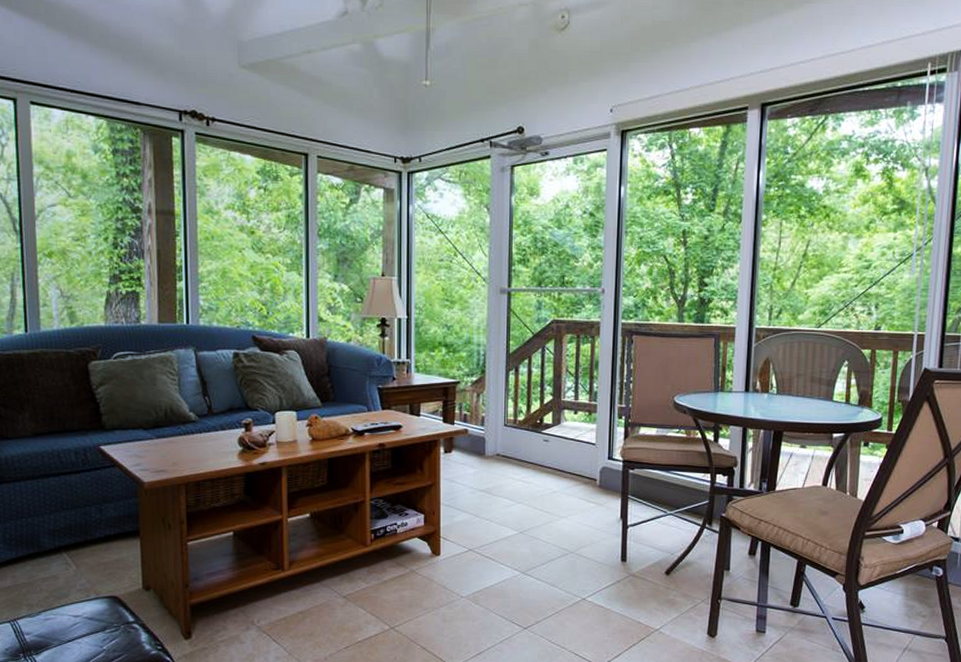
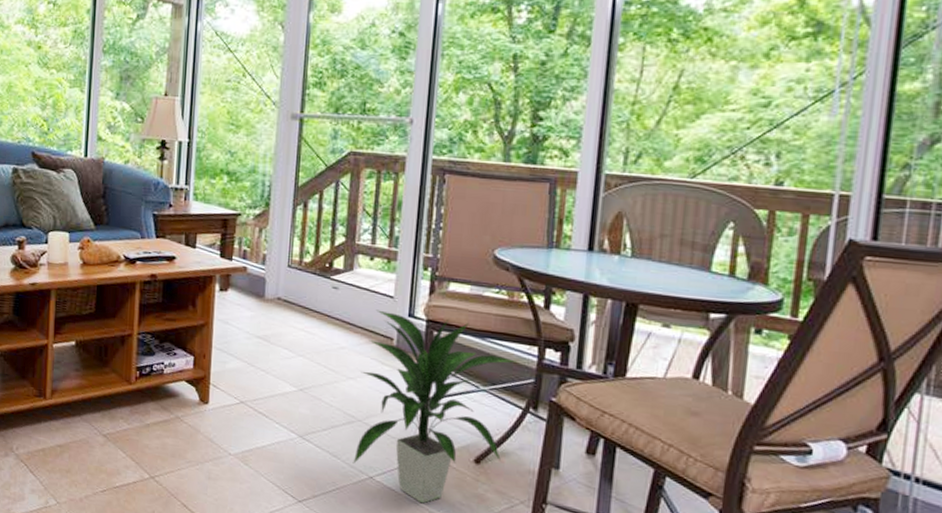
indoor plant: none [568,456,695,614] -> present [352,309,517,504]

